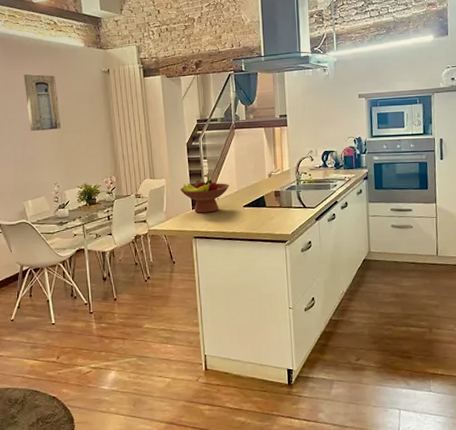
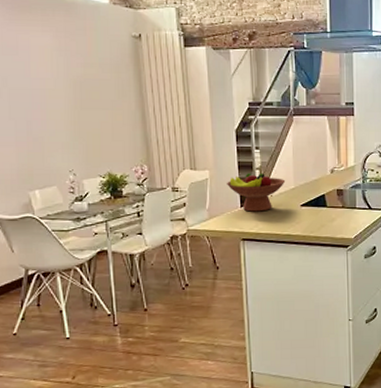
wall art: present [23,74,61,132] -> none [28,32,79,106]

